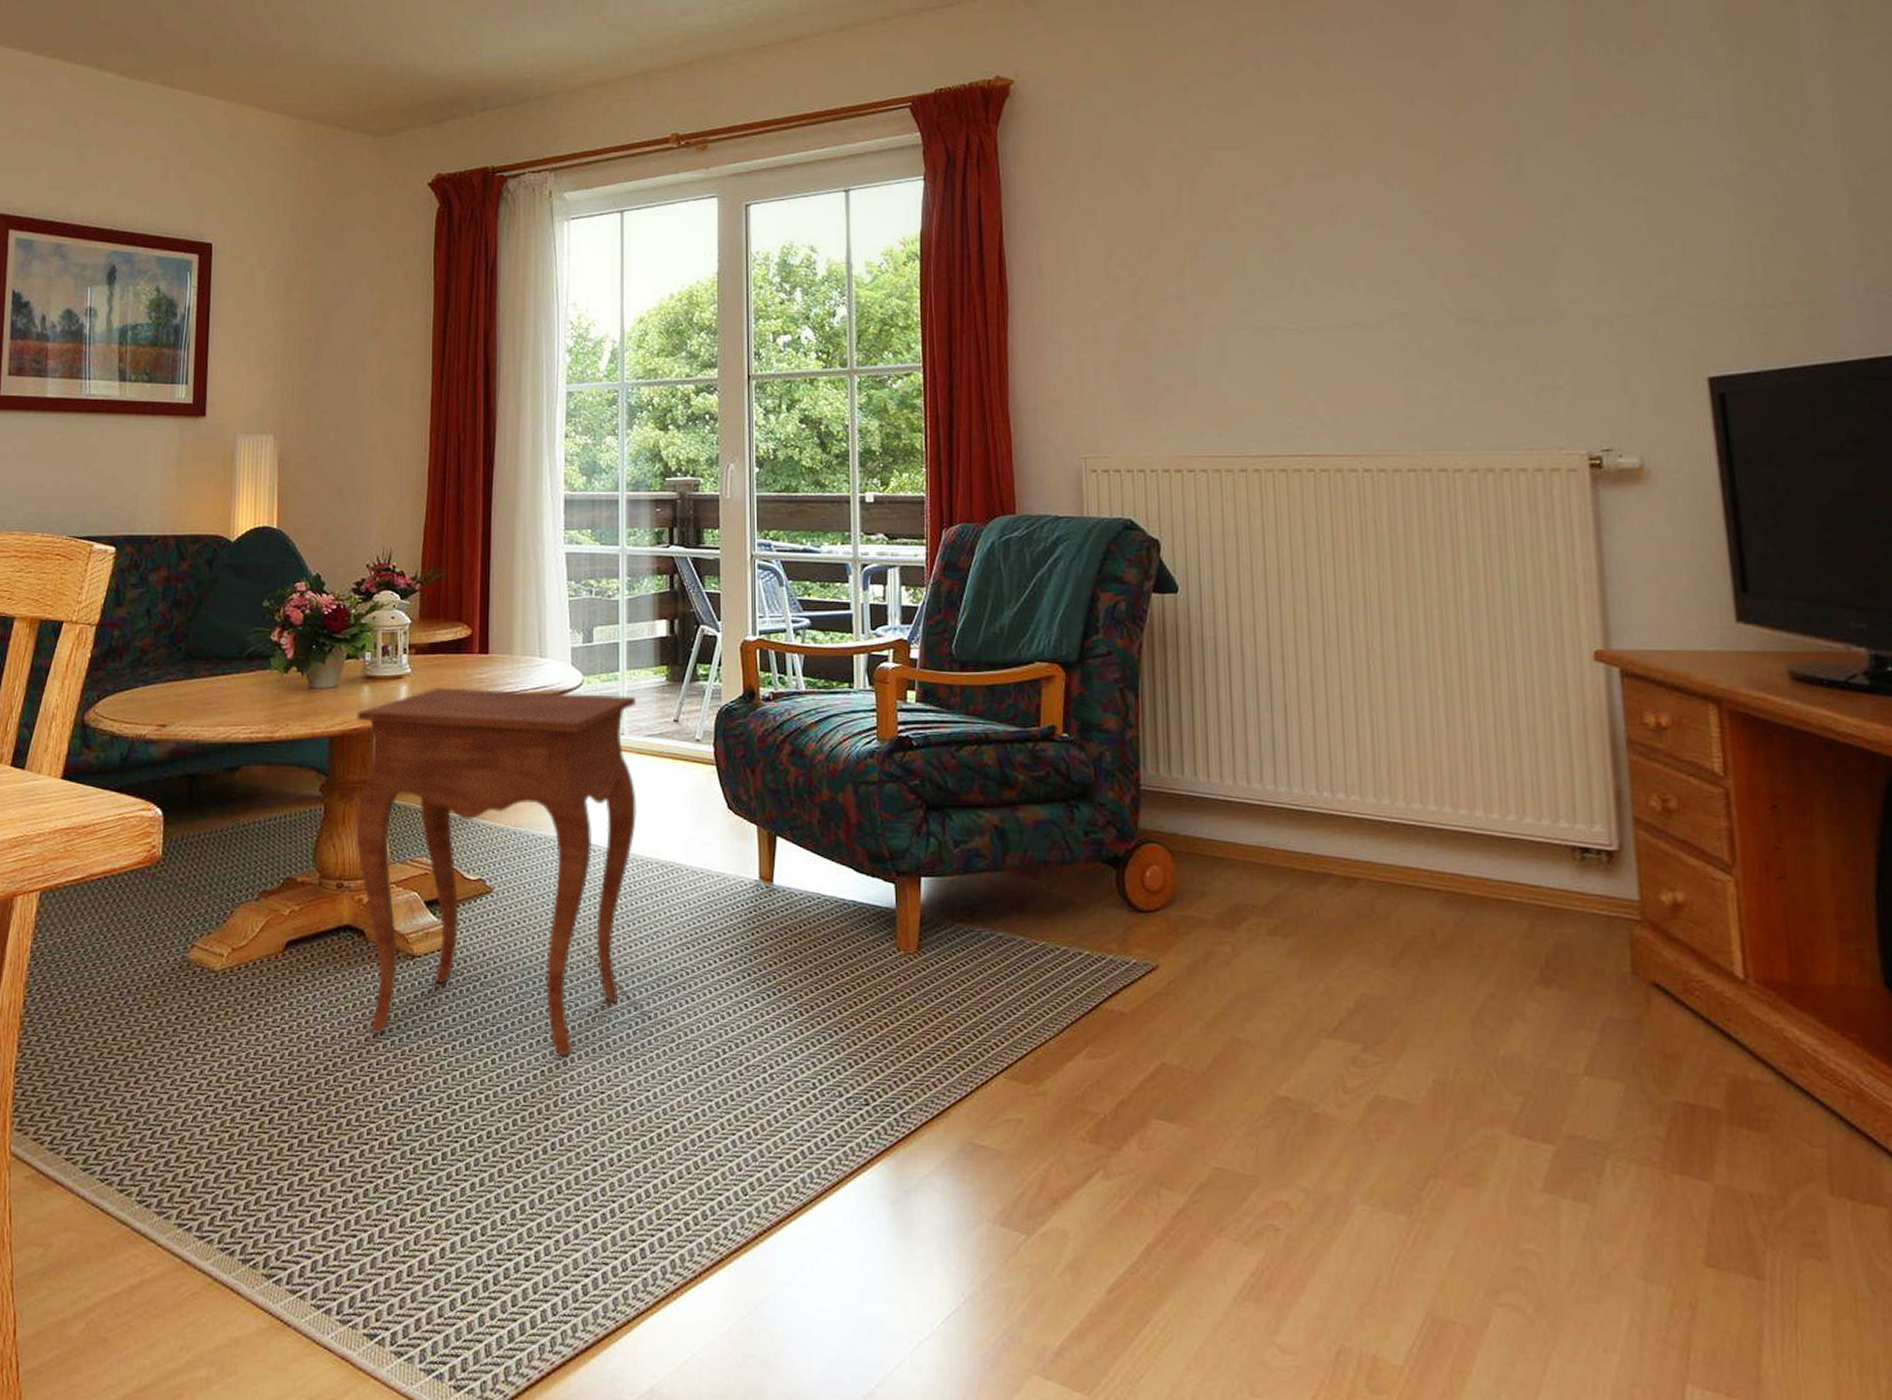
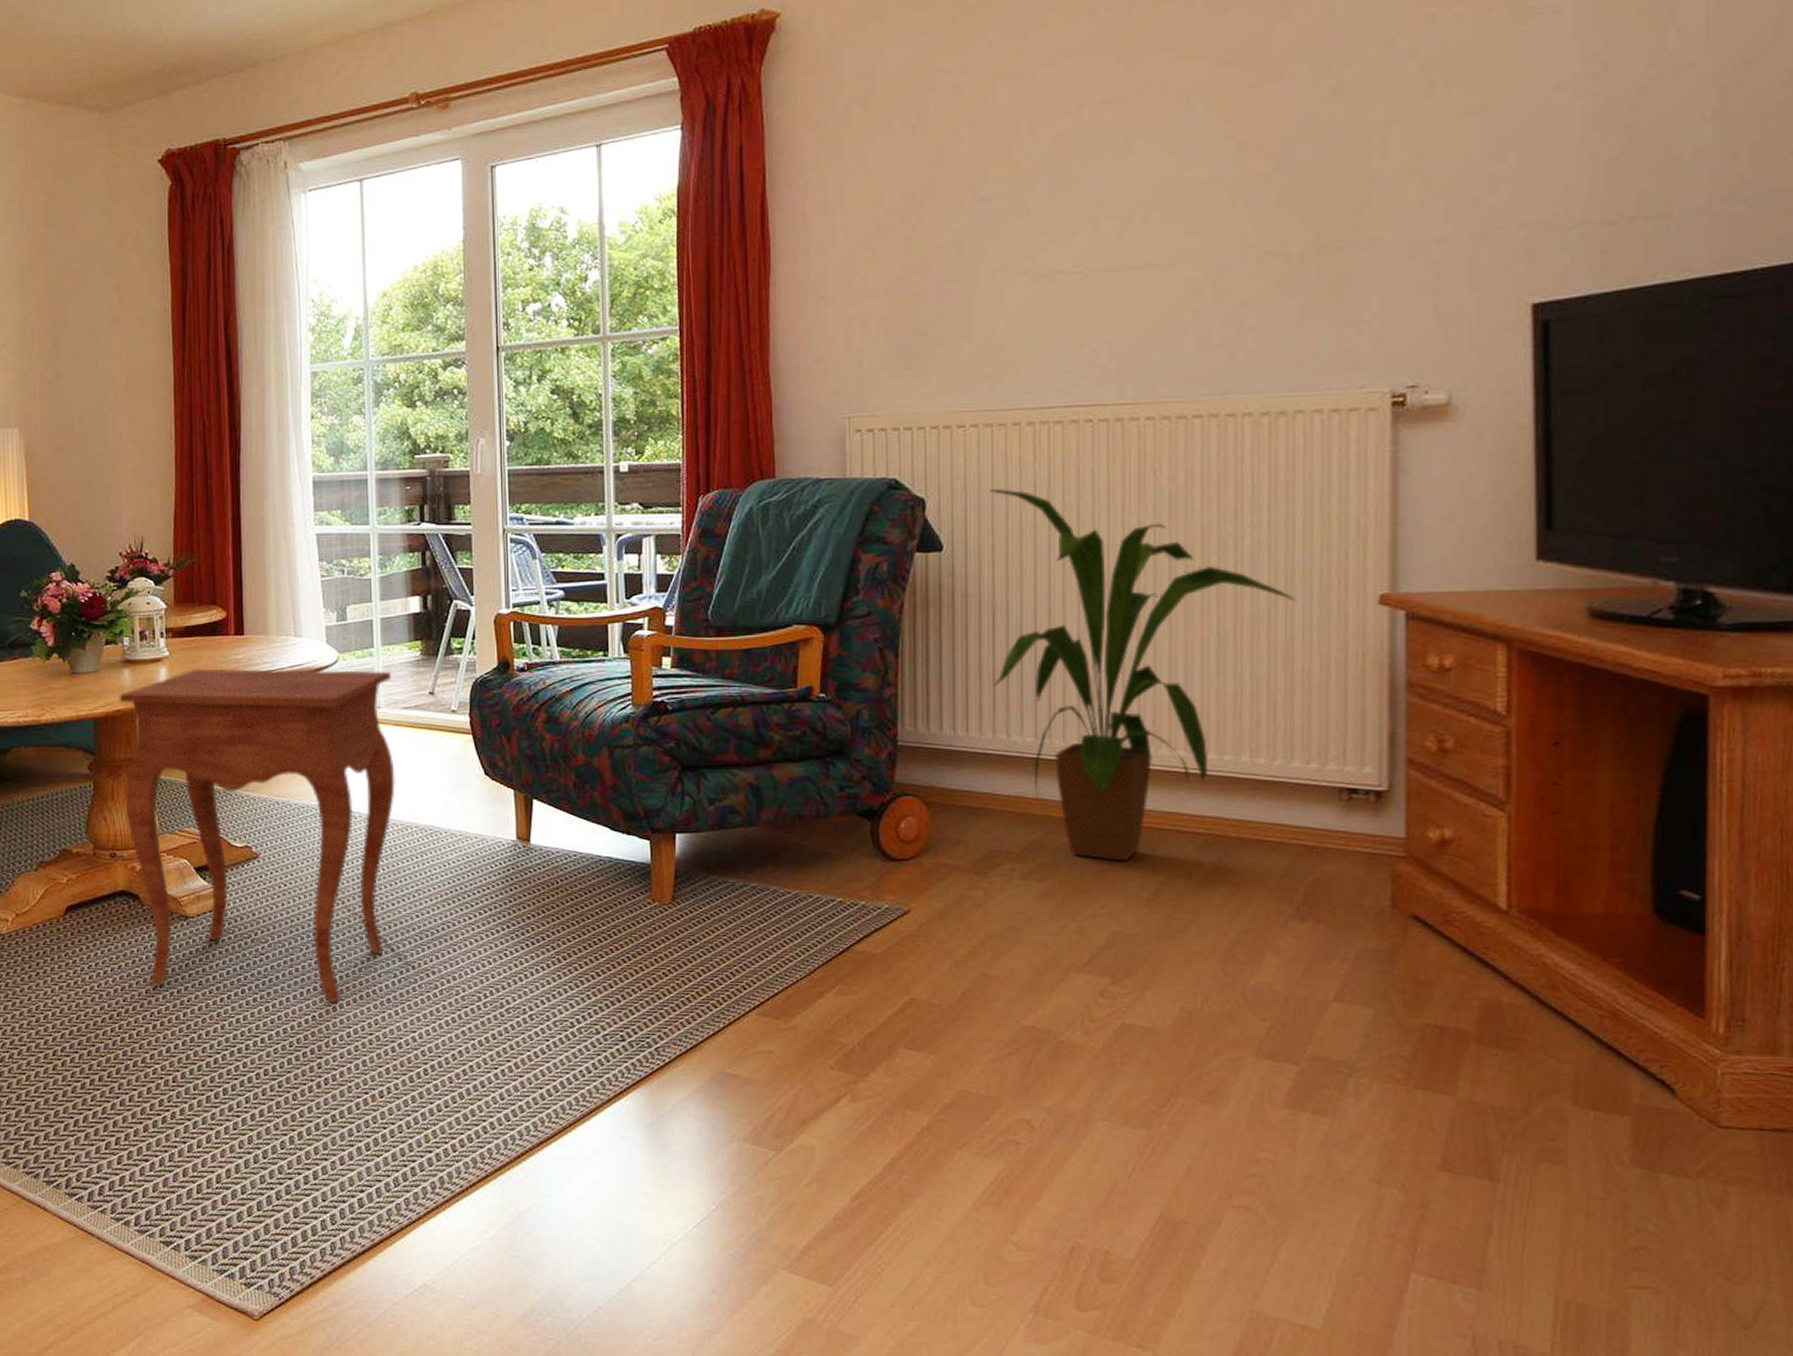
house plant: none [1220,533,1517,920] -> present [990,489,1297,863]

